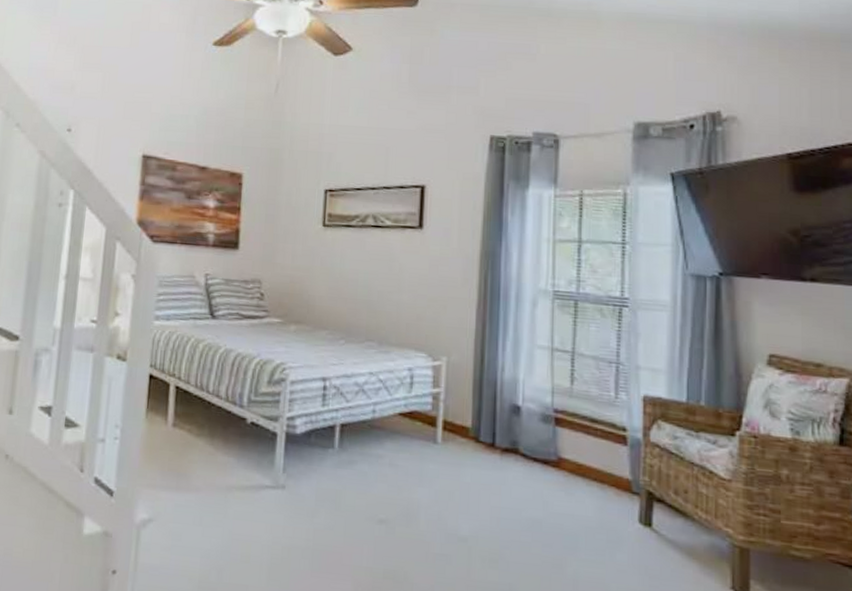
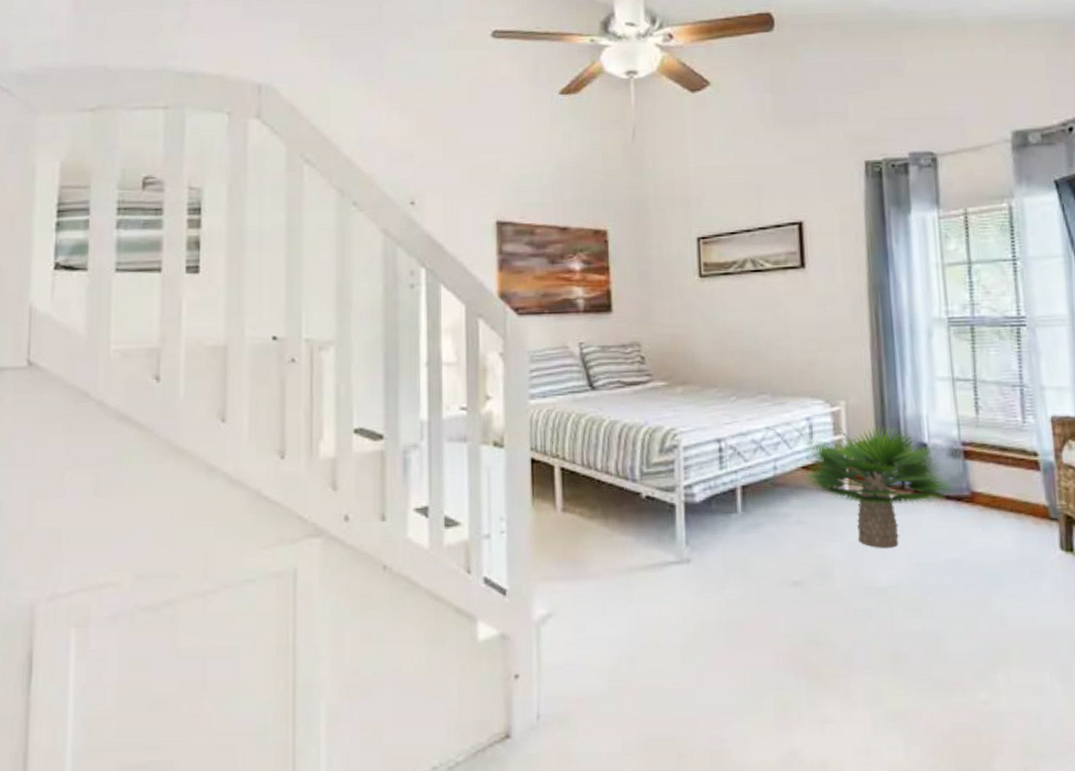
potted plant: none [399,378,542,500] -> present [803,425,954,548]

